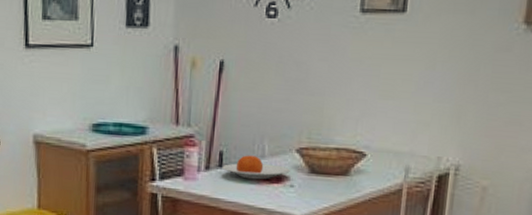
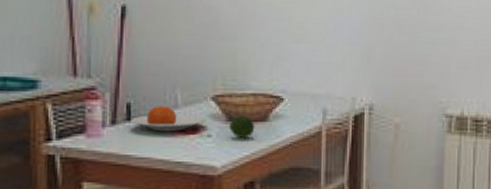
fruit: none [311,168,336,191] -> present [229,115,255,139]

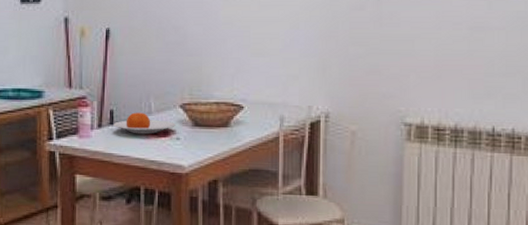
fruit: present [229,115,255,139] -> none [195,121,218,142]

